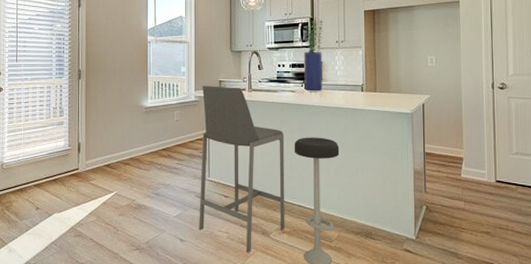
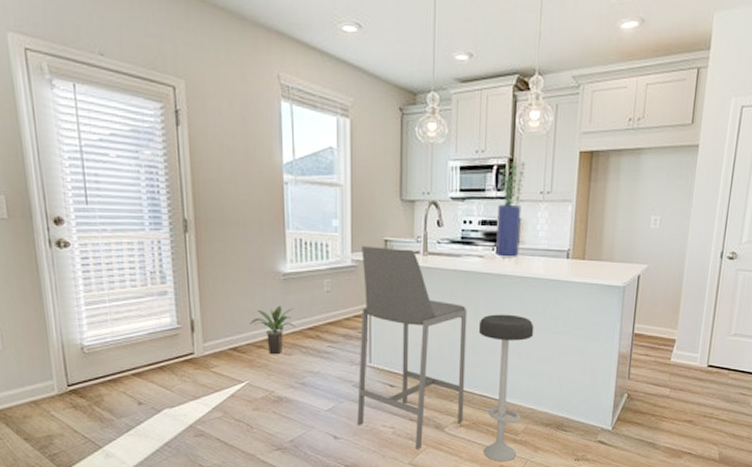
potted plant: none [120,131,154,169] -> present [250,305,296,354]

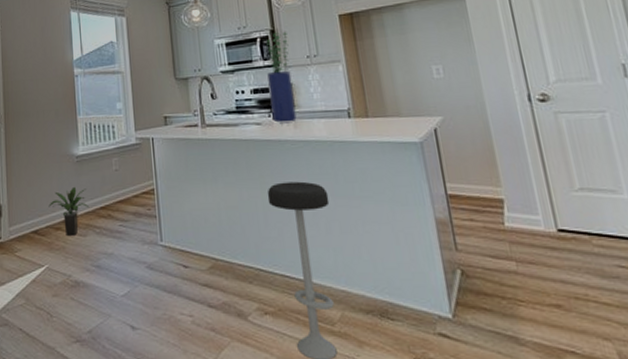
bar stool: present [357,246,468,449] -> none [144,123,268,343]

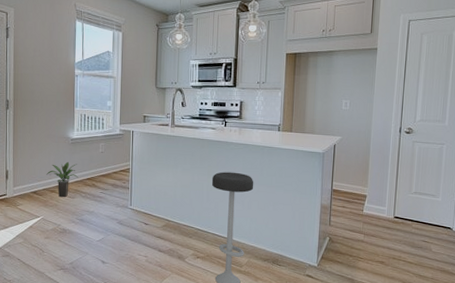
vase: present [266,29,297,123] -> none [225,58,246,130]

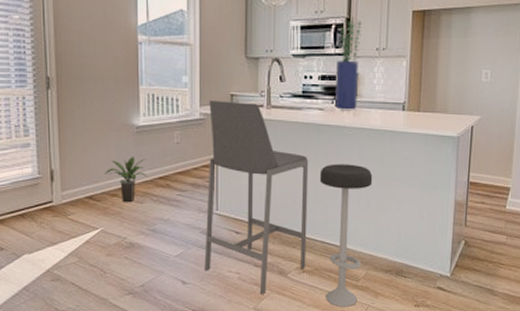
bar stool: none [120,120,203,274] -> present [205,100,309,294]
vase: none [225,58,246,130] -> present [335,18,362,110]

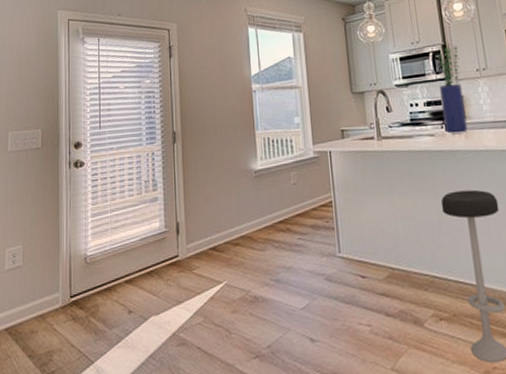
potted plant: present [105,156,148,202] -> none [227,201,268,251]
bar stool: present [205,100,309,294] -> none [321,136,443,351]

